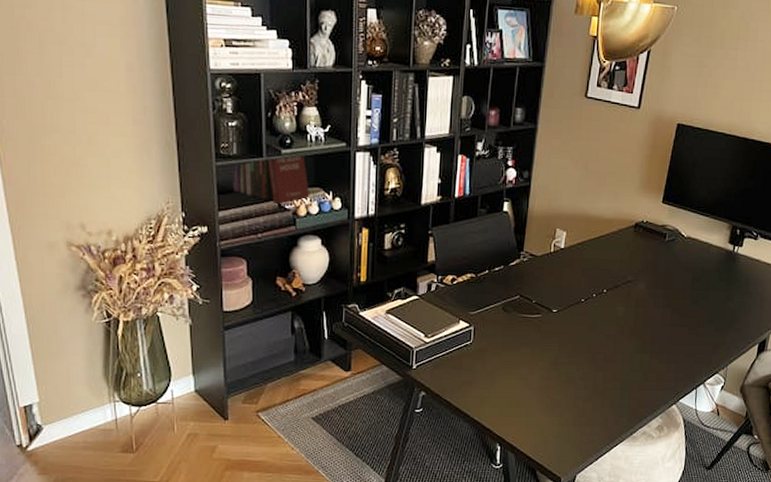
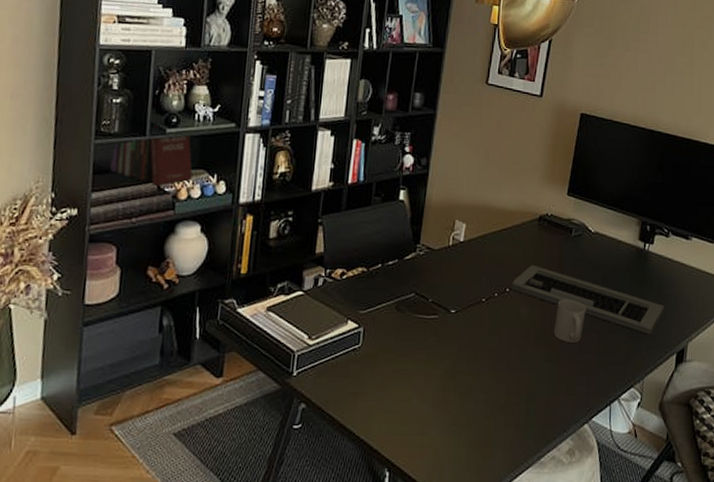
computer keyboard: none [609,268,750,328] -> present [512,265,664,335]
mug: none [646,297,677,336] -> present [553,299,586,343]

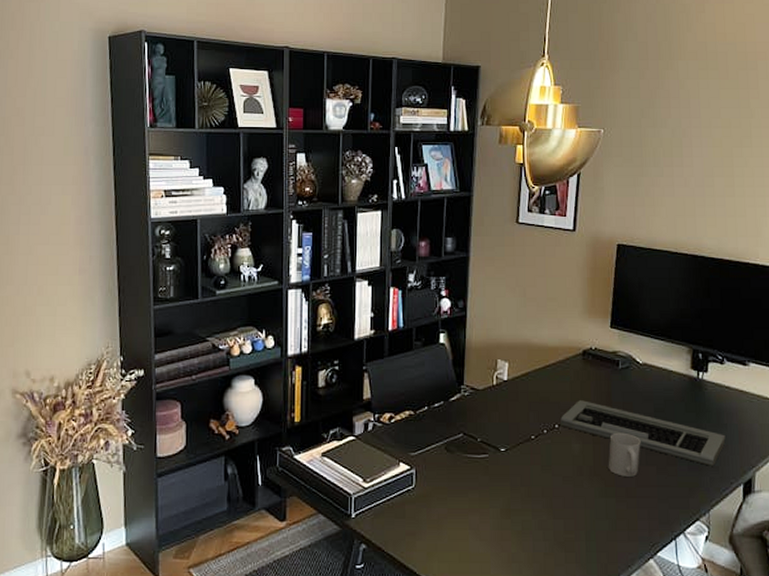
books: present [109,117,192,186] -> none [168,280,243,344]

